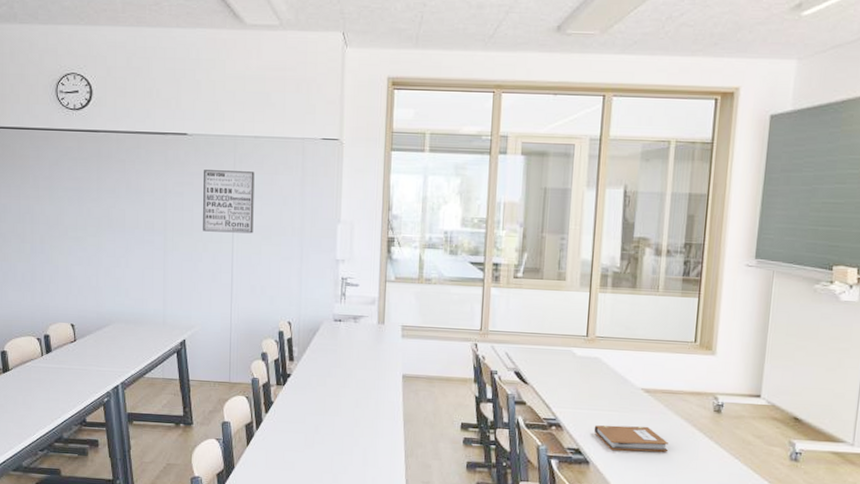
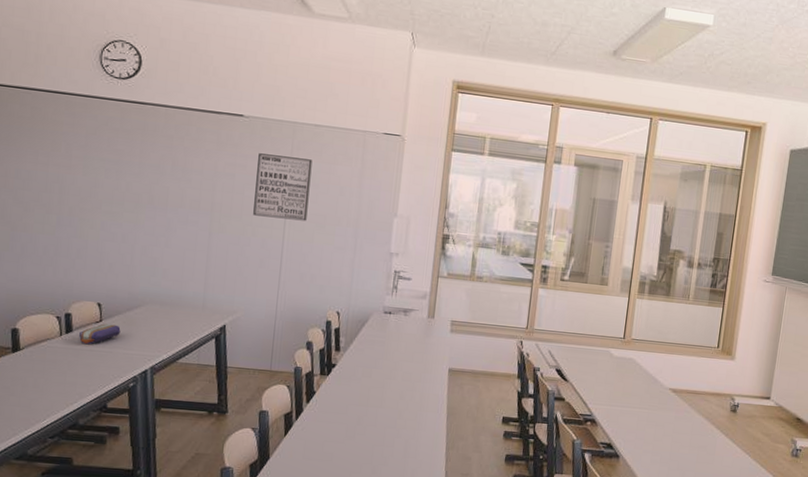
pencil case: none [58,343,93,364] -> present [79,323,121,345]
notebook: present [593,424,668,452] -> none [625,421,690,448]

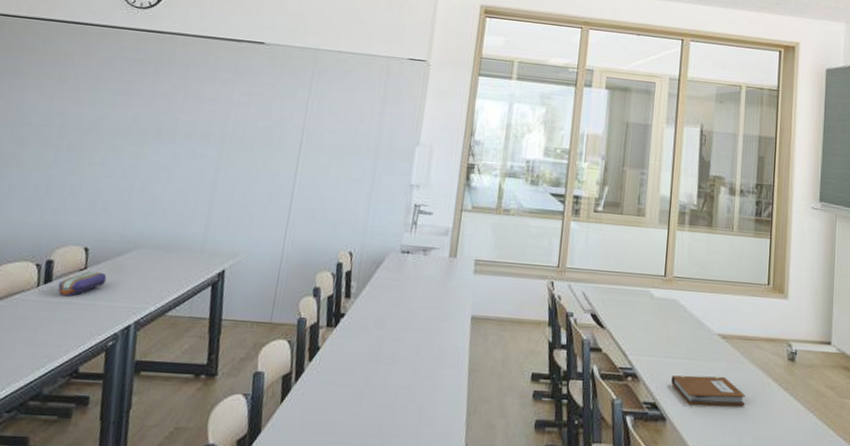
wall art: present [253,153,313,221] -> none [266,81,333,152]
notebook: none [625,421,690,448] -> present [670,375,745,406]

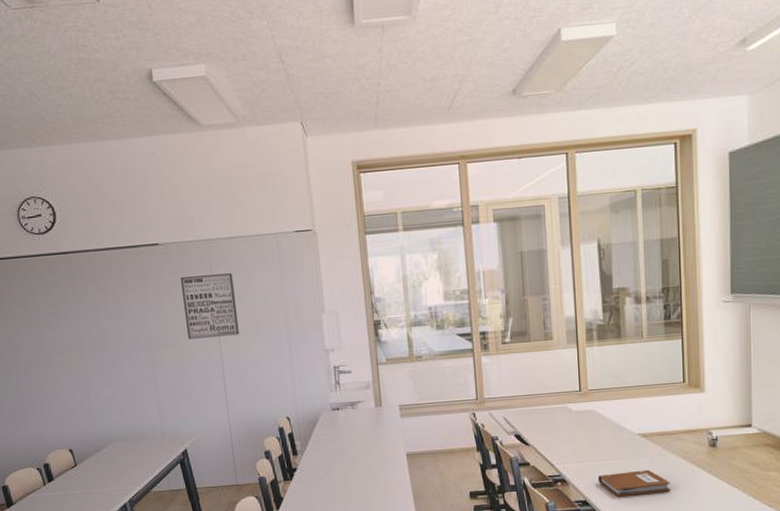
pencil case: present [58,271,107,297] -> none [60,466,95,490]
wall art: none [266,81,333,152] -> present [181,273,239,339]

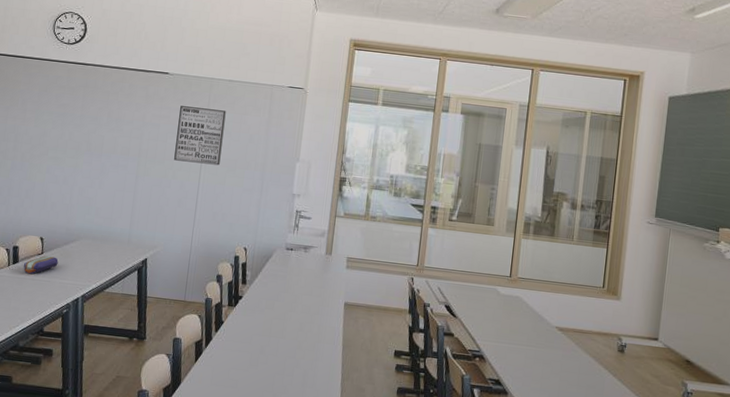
pencil case: none [60,466,95,490] -> present [23,255,59,275]
notebook: present [597,469,670,497] -> none [513,358,578,387]

